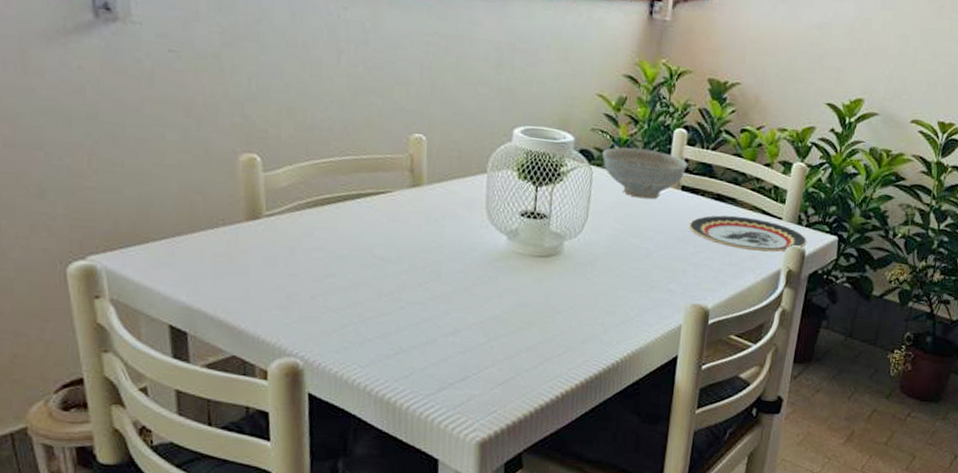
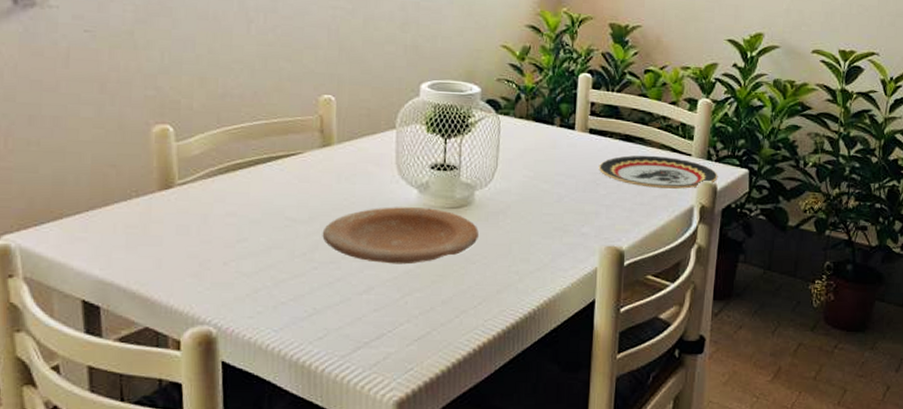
plate: none [410,251,566,310] -> present [322,207,479,265]
decorative bowl: present [601,147,688,200] -> none [508,94,594,145]

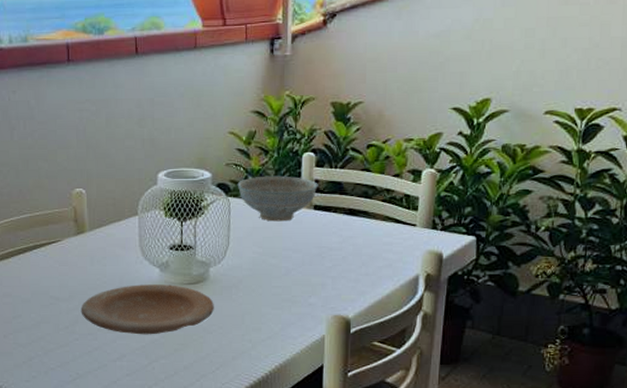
decorative bowl: none [508,94,594,145] -> present [237,175,318,222]
plate: present [598,155,718,189] -> none [323,227,444,259]

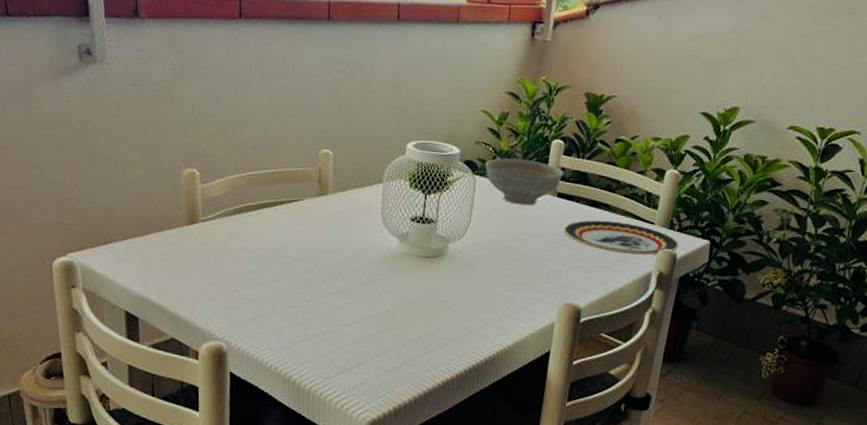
plate: present [81,285,214,335] -> none [315,252,450,305]
plate: none [323,227,444,259] -> present [563,220,679,256]

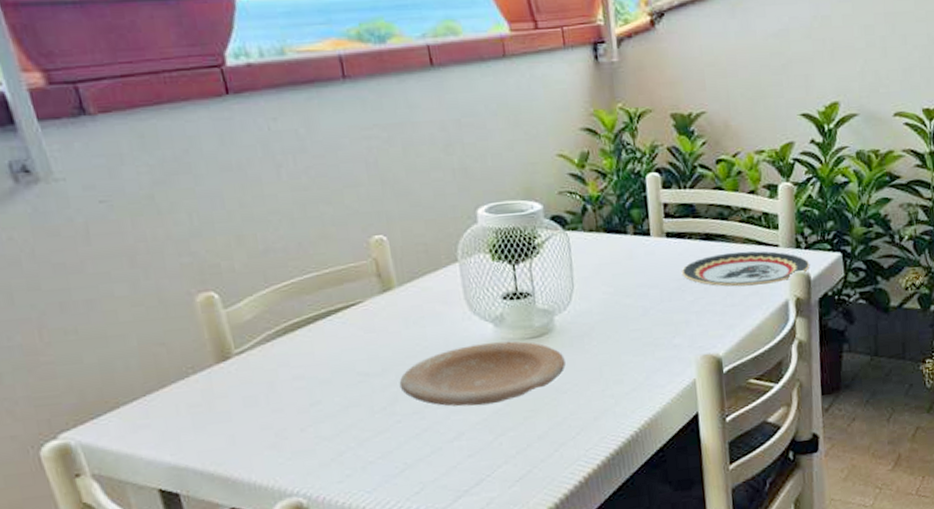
plate: none [315,252,450,305] -> present [399,341,566,407]
decorative bowl: present [484,158,564,206] -> none [574,201,668,256]

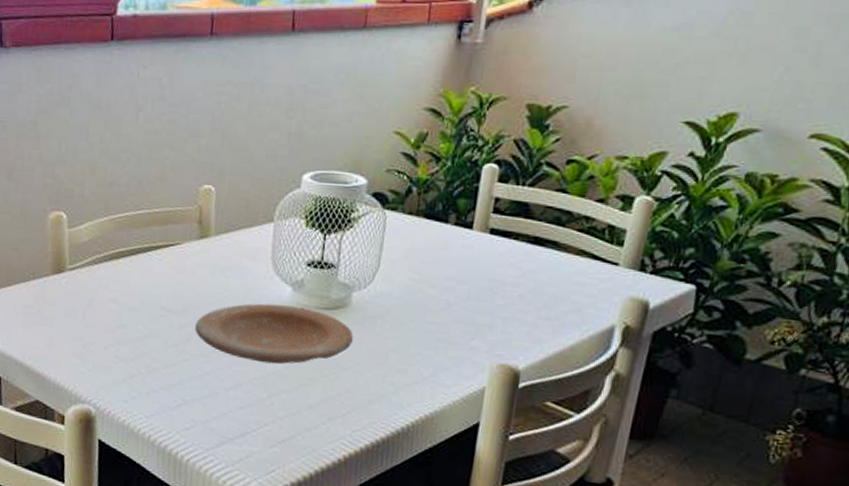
plate: present [681,251,810,287] -> none [497,261,653,305]

